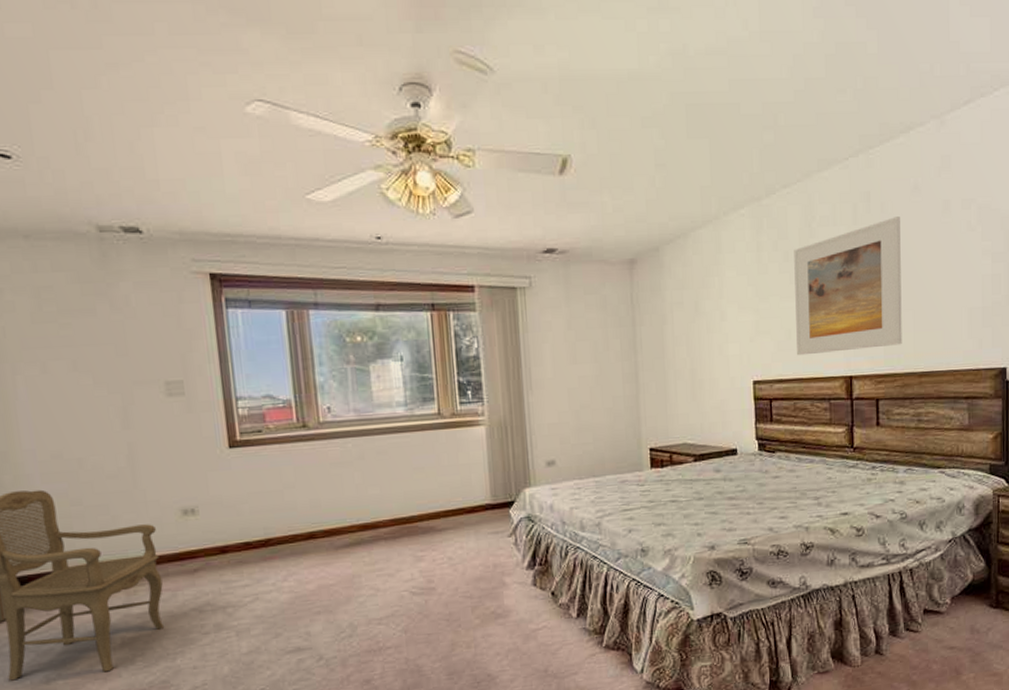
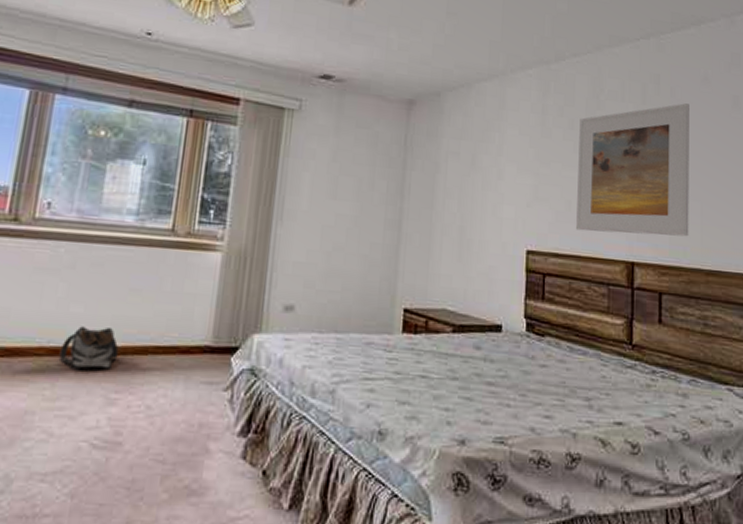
backpack: none [368,502,417,538] -> present [59,326,119,369]

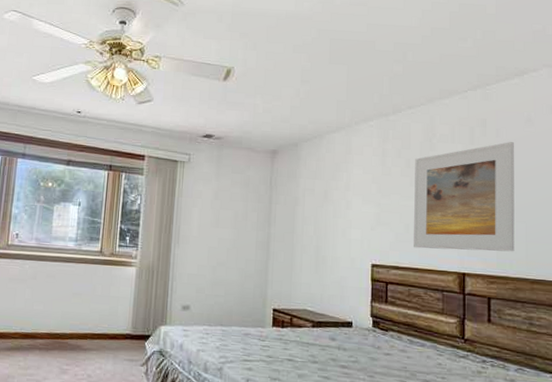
backpack: present [59,326,119,369] -> none [28,319,68,349]

